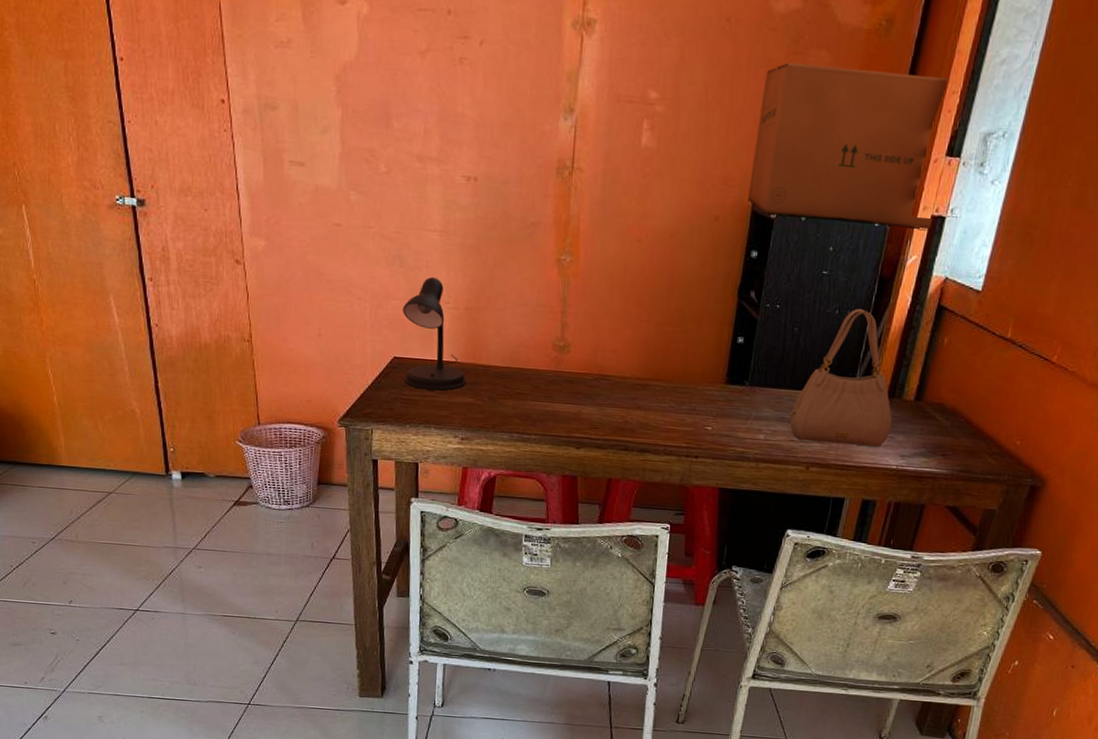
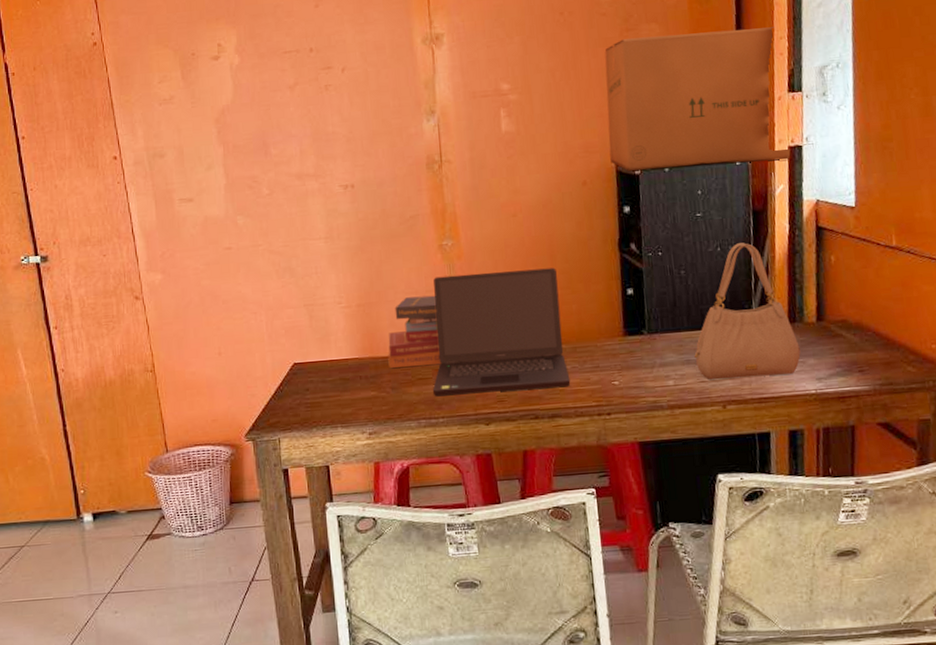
desk lamp: present [403,277,467,391] -> none [297,281,368,391]
books: none [489,308,546,381] -> present [388,295,442,369]
laptop: none [530,292,671,425] -> present [433,267,571,397]

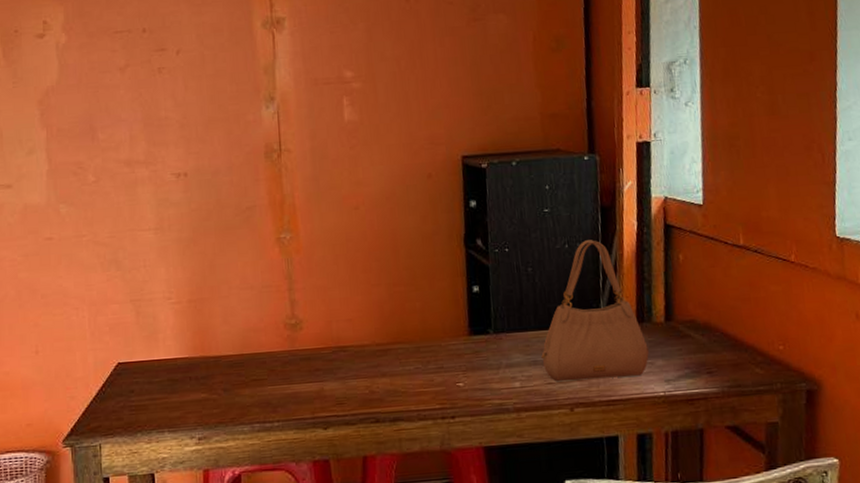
books: present [388,295,442,369] -> none [220,291,278,369]
laptop: present [433,267,571,397] -> none [268,263,413,399]
box: present [604,27,791,172] -> none [451,21,639,165]

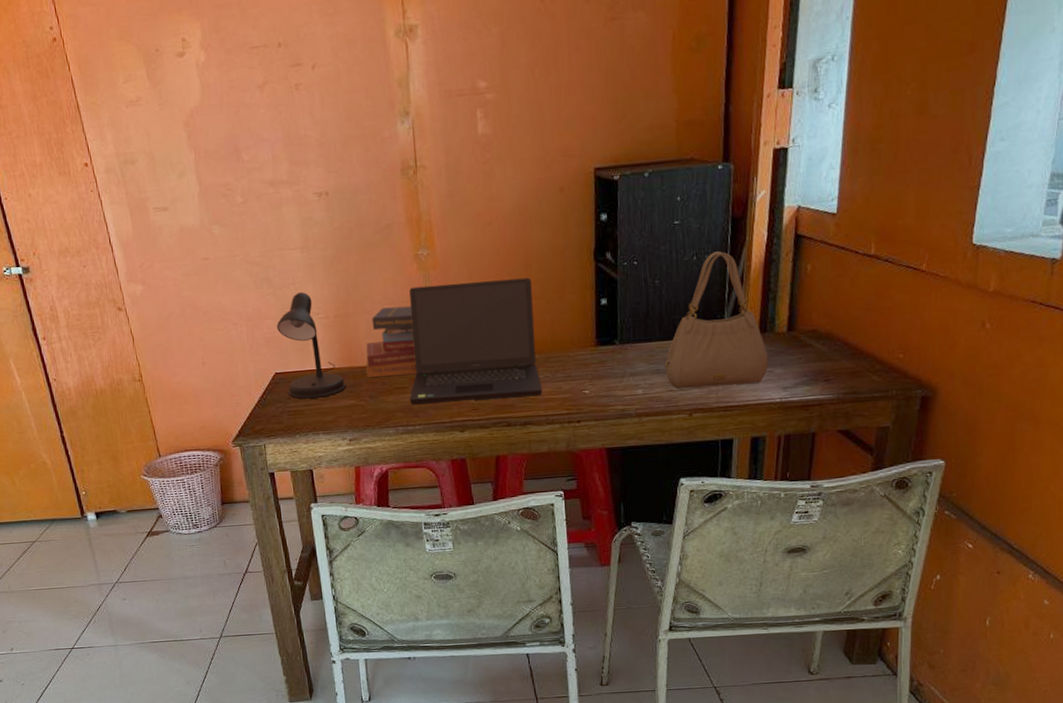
desk lamp: none [123,275,198,393] -> present [277,292,347,399]
books: none [220,291,278,369] -> present [366,305,418,379]
laptop: none [268,263,413,399] -> present [409,277,543,405]

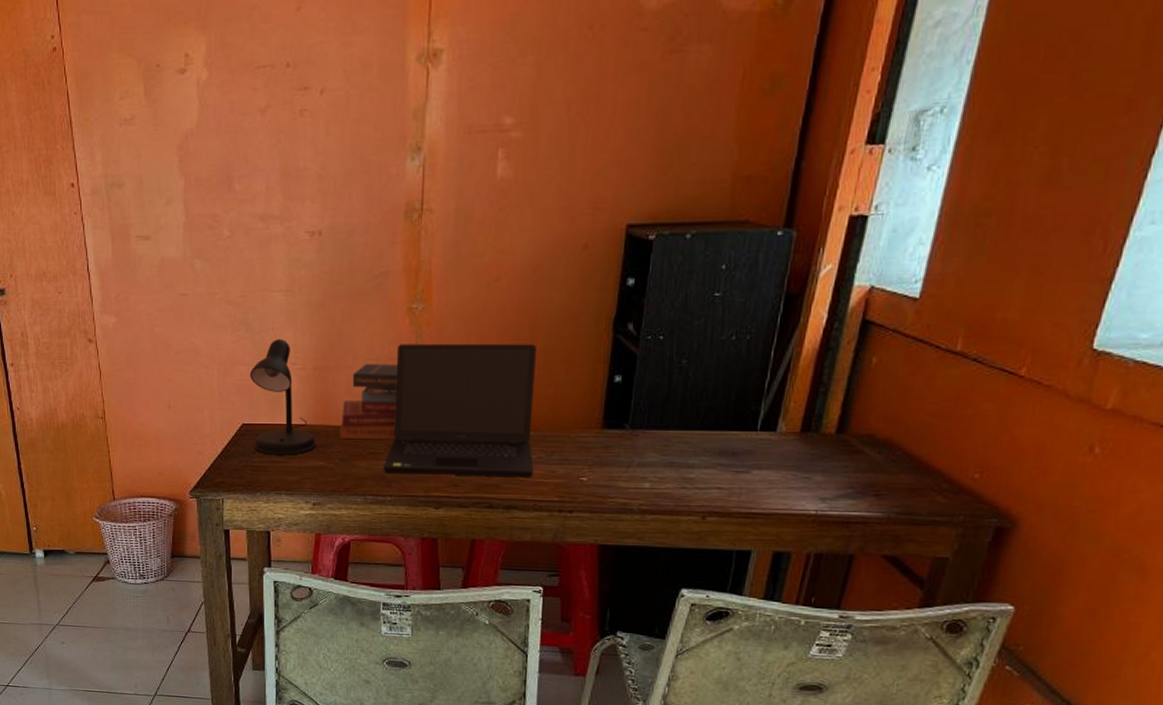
handbag: present [664,251,769,389] -> none [680,332,808,490]

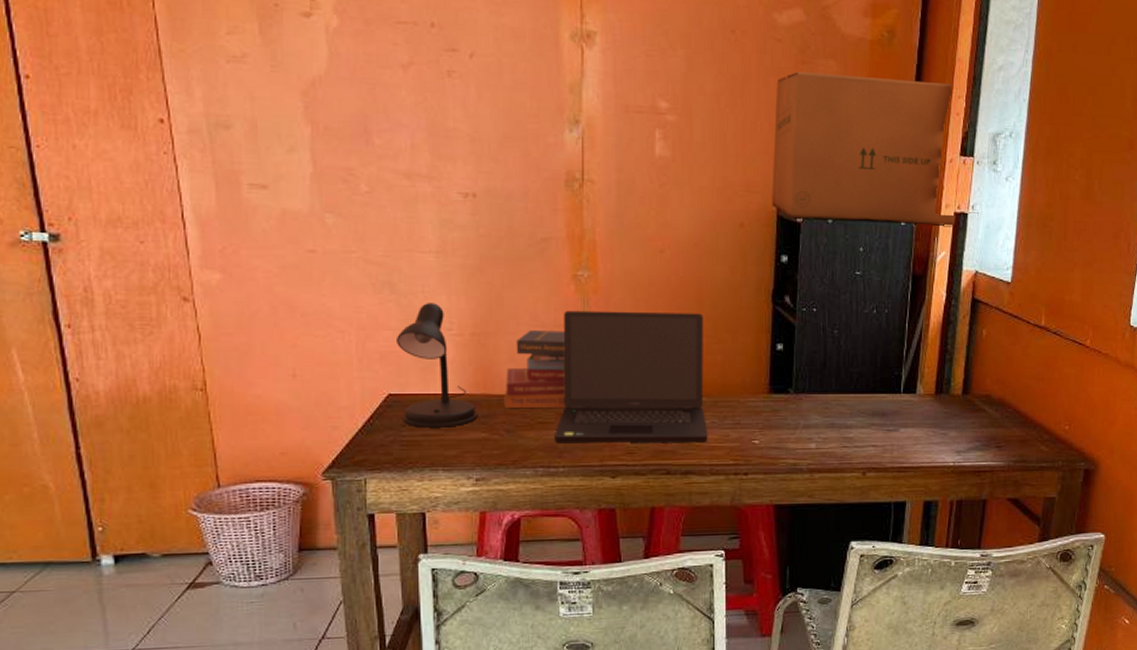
box: none [621,53,867,236] -> present [772,72,956,226]

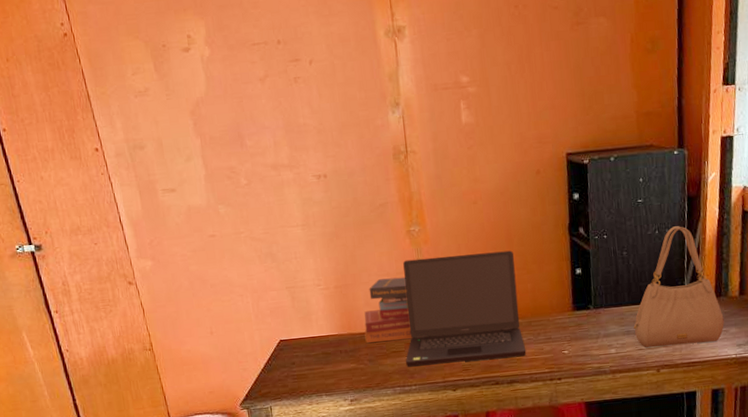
desk lamp: present [397,303,478,428] -> none [280,265,347,364]
box: present [772,72,956,226] -> none [556,21,723,161]
handbag: none [839,307,943,446] -> present [633,226,724,348]

